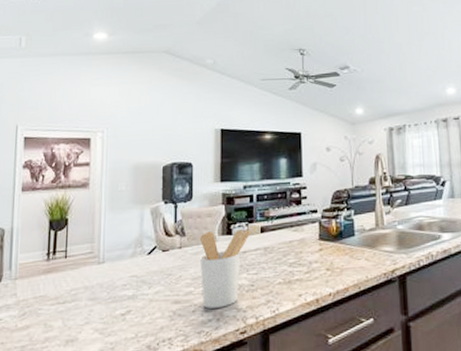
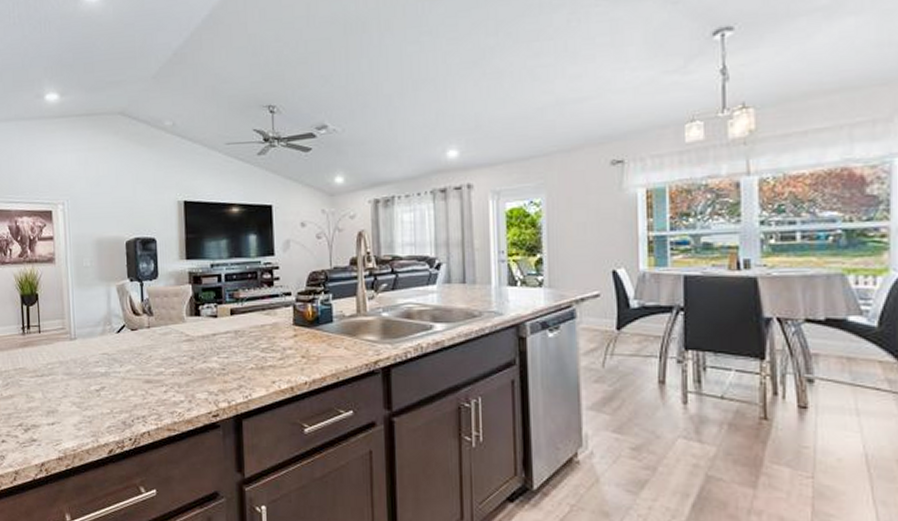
utensil holder: present [200,229,251,309] -> none [168,311,221,390]

